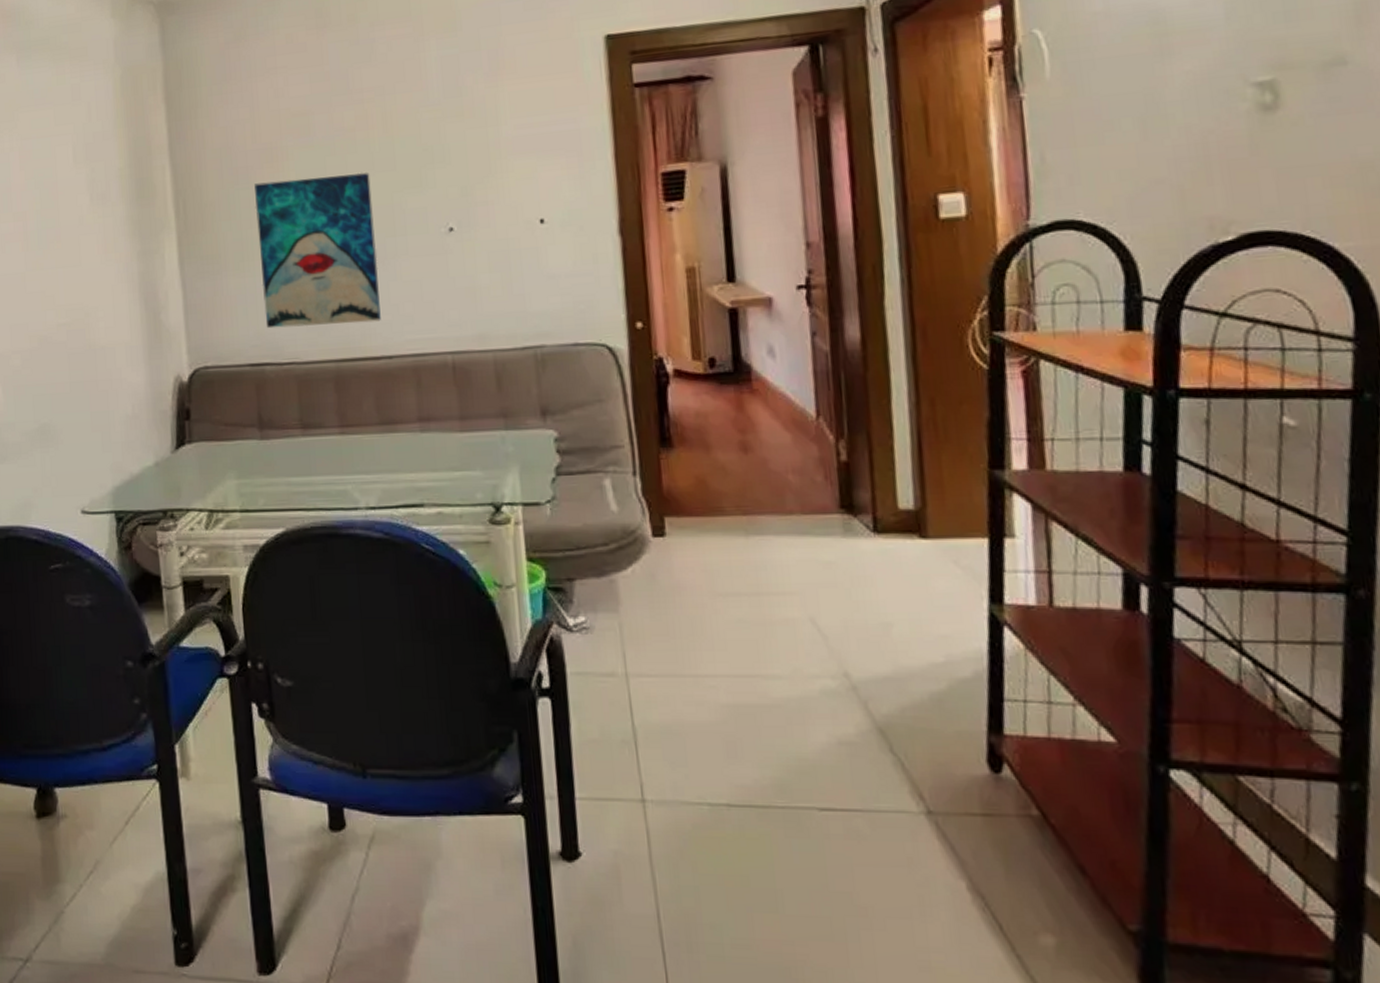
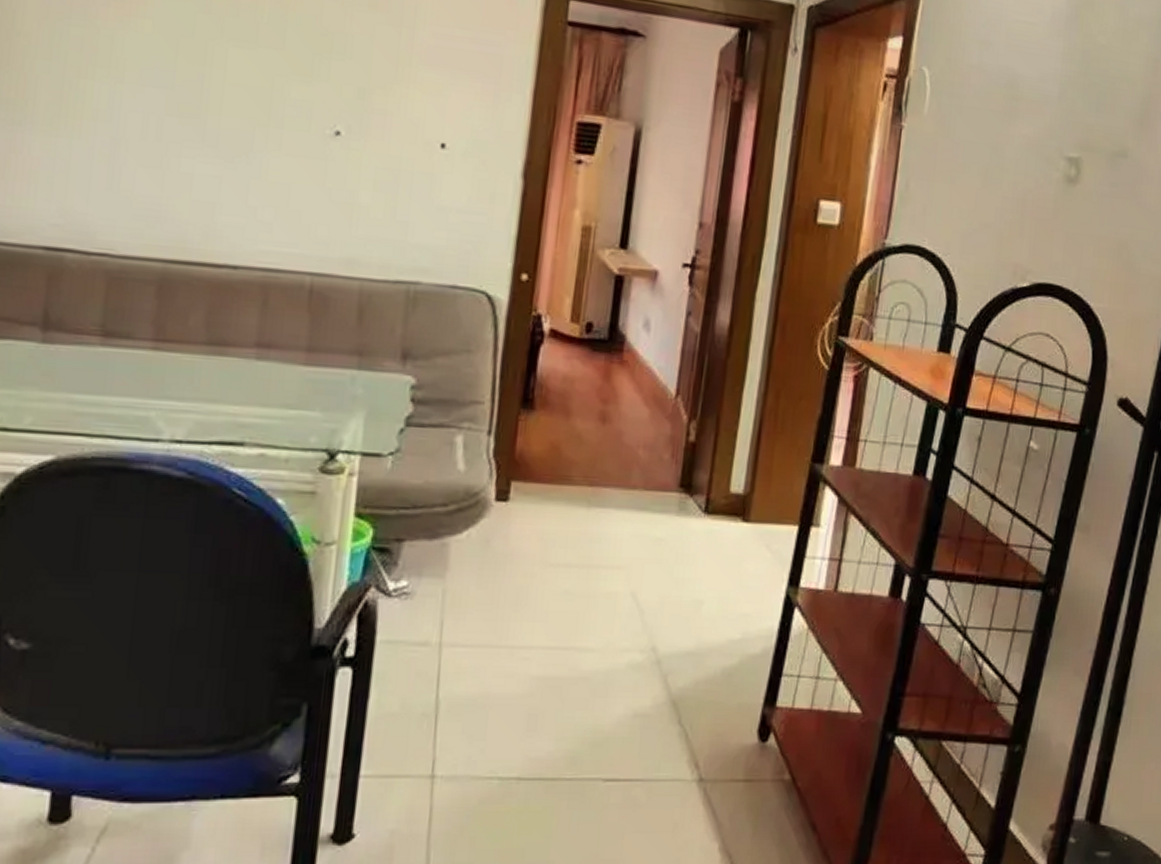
wall art: present [254,172,381,329] -> none [76,23,250,223]

